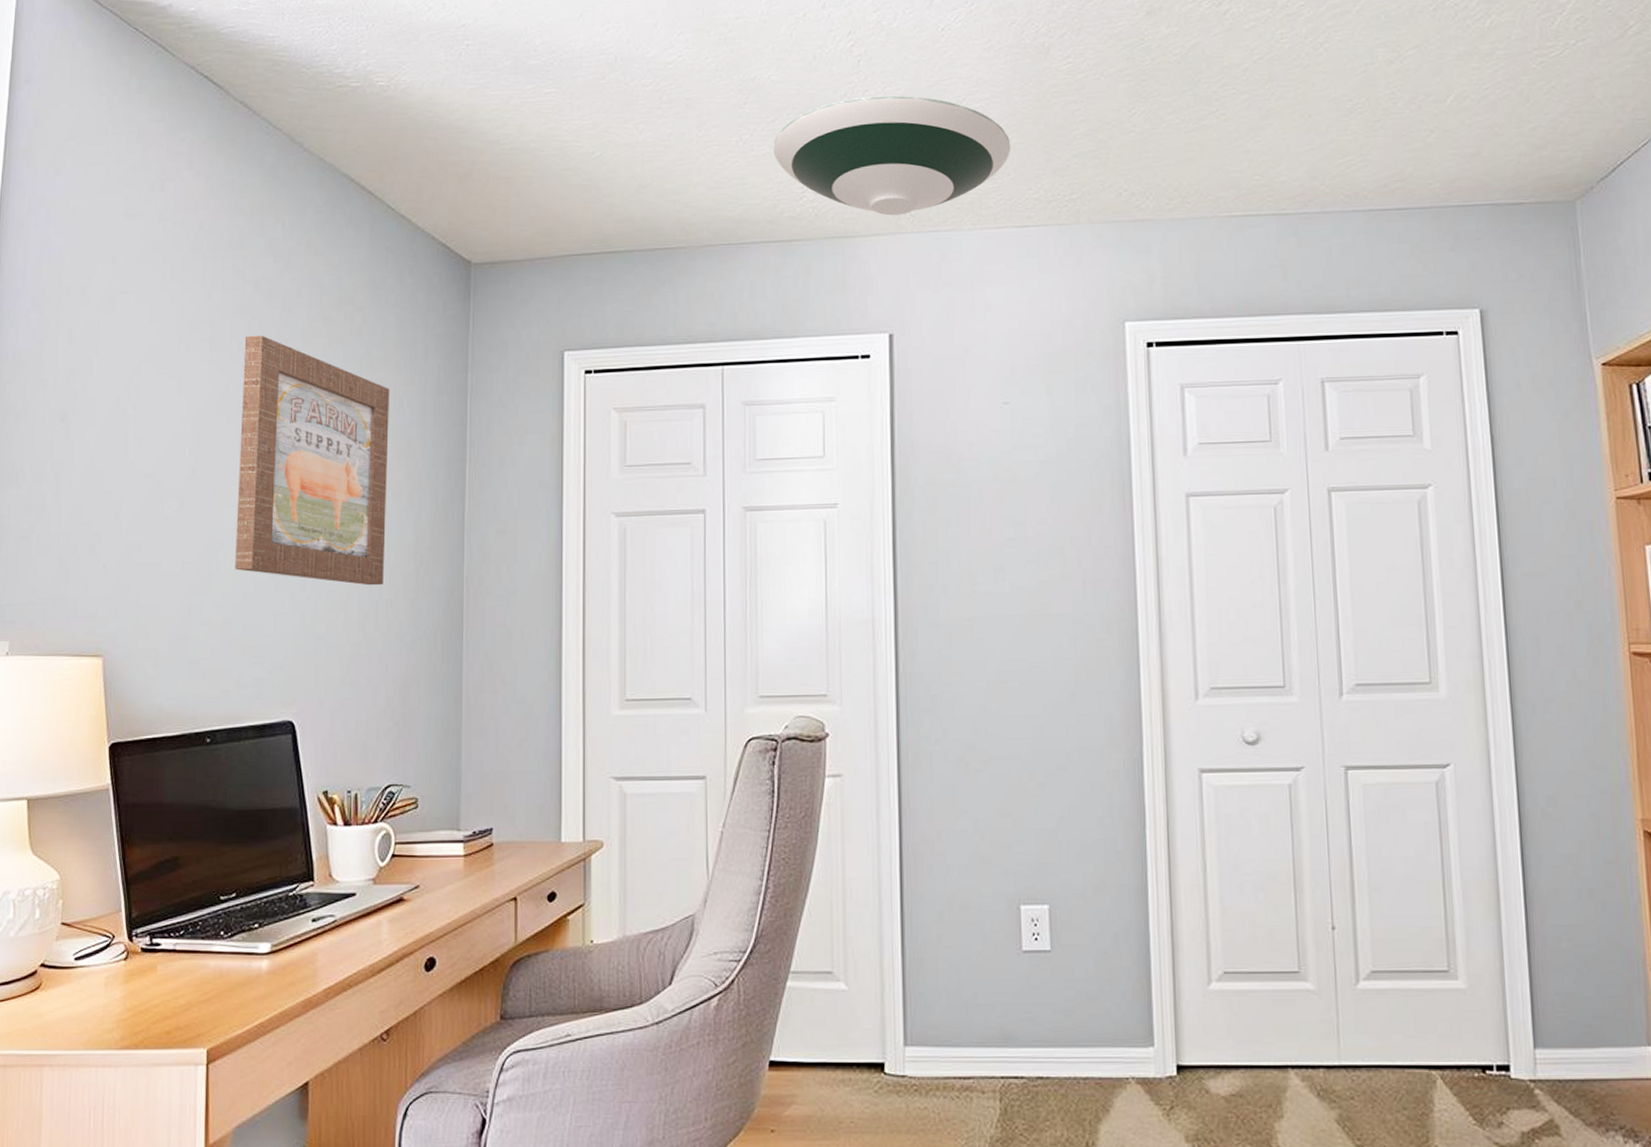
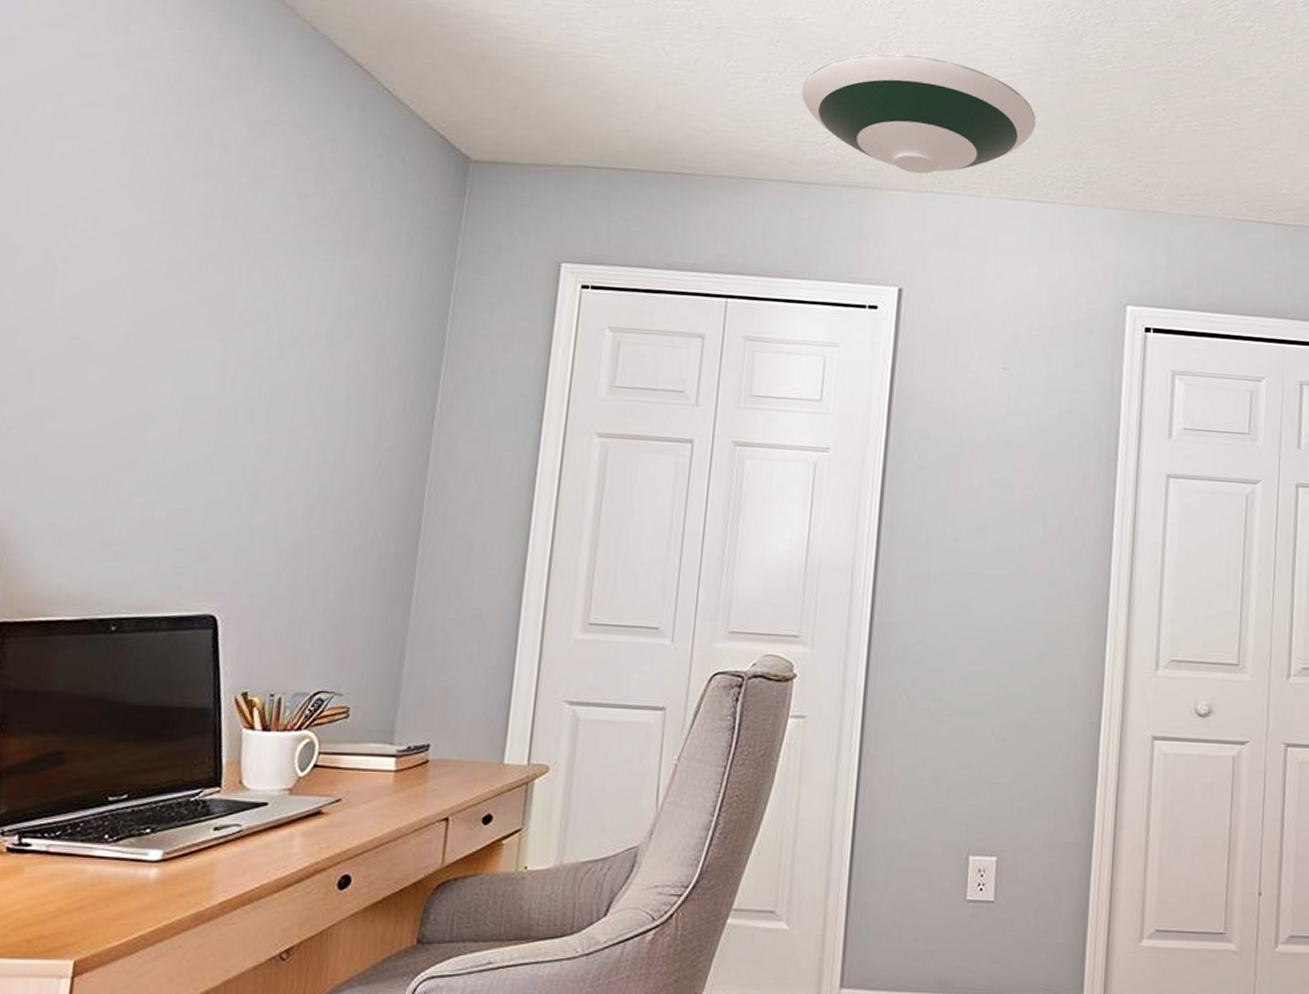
wall art: present [235,335,390,586] -> none [166,201,365,482]

